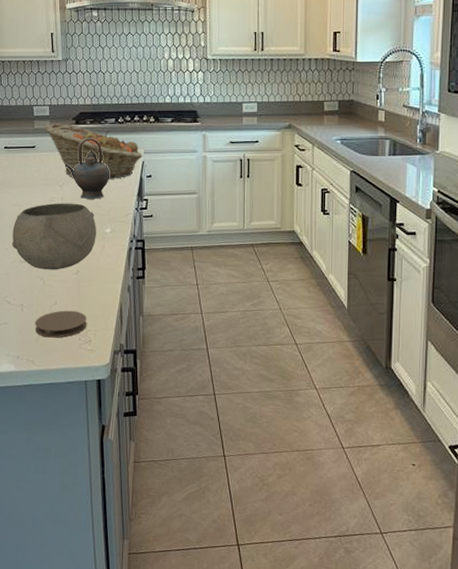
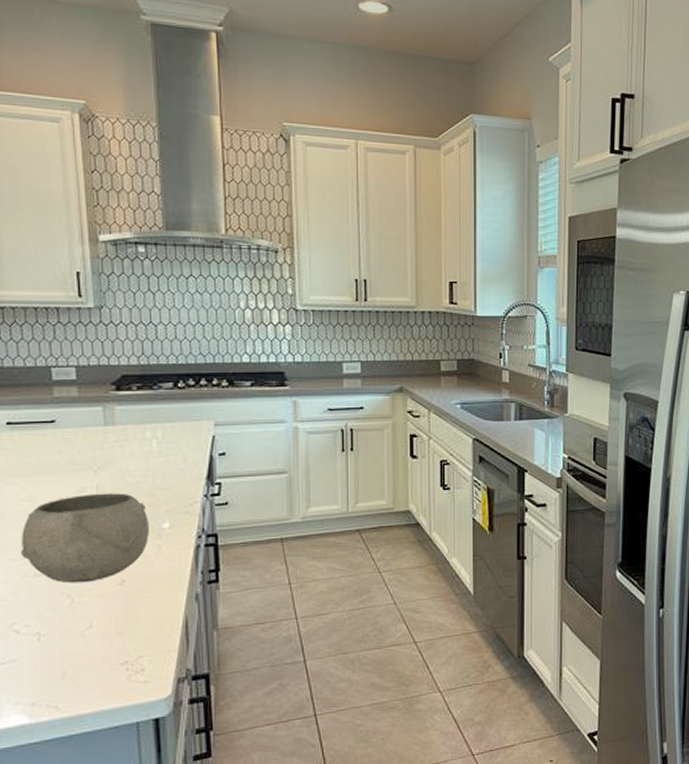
coaster: present [35,310,87,338] -> none [59,633,138,673]
fruit basket: present [44,123,143,179] -> none [69,390,213,460]
teapot: present [64,137,109,199] -> none [100,407,166,487]

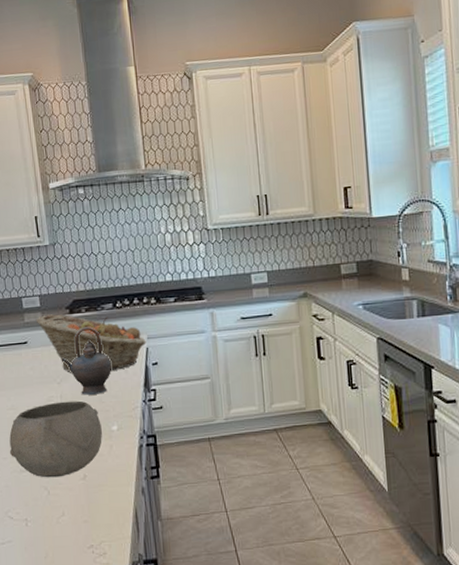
fruit basket: none [69,390,213,460] -> present [35,314,147,373]
teapot: none [100,407,166,487] -> present [61,327,111,395]

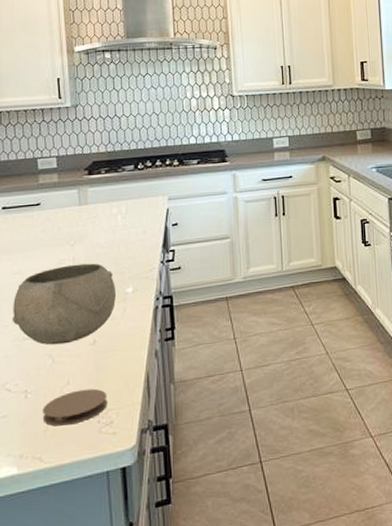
fruit basket: present [35,314,147,373] -> none [51,175,167,235]
coaster: none [42,521,100,554] -> present [42,388,107,426]
teapot: present [61,327,111,395] -> none [76,188,129,257]

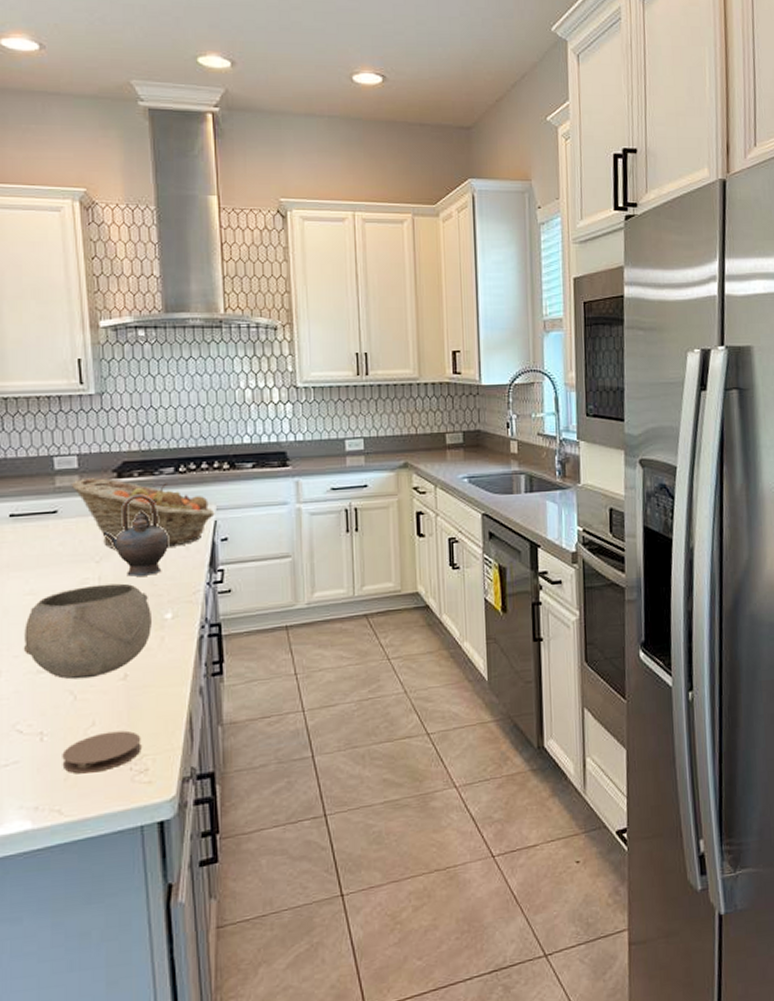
fruit basket: none [51,175,167,235] -> present [70,478,215,550]
teapot: none [76,188,129,257] -> present [102,494,168,577]

